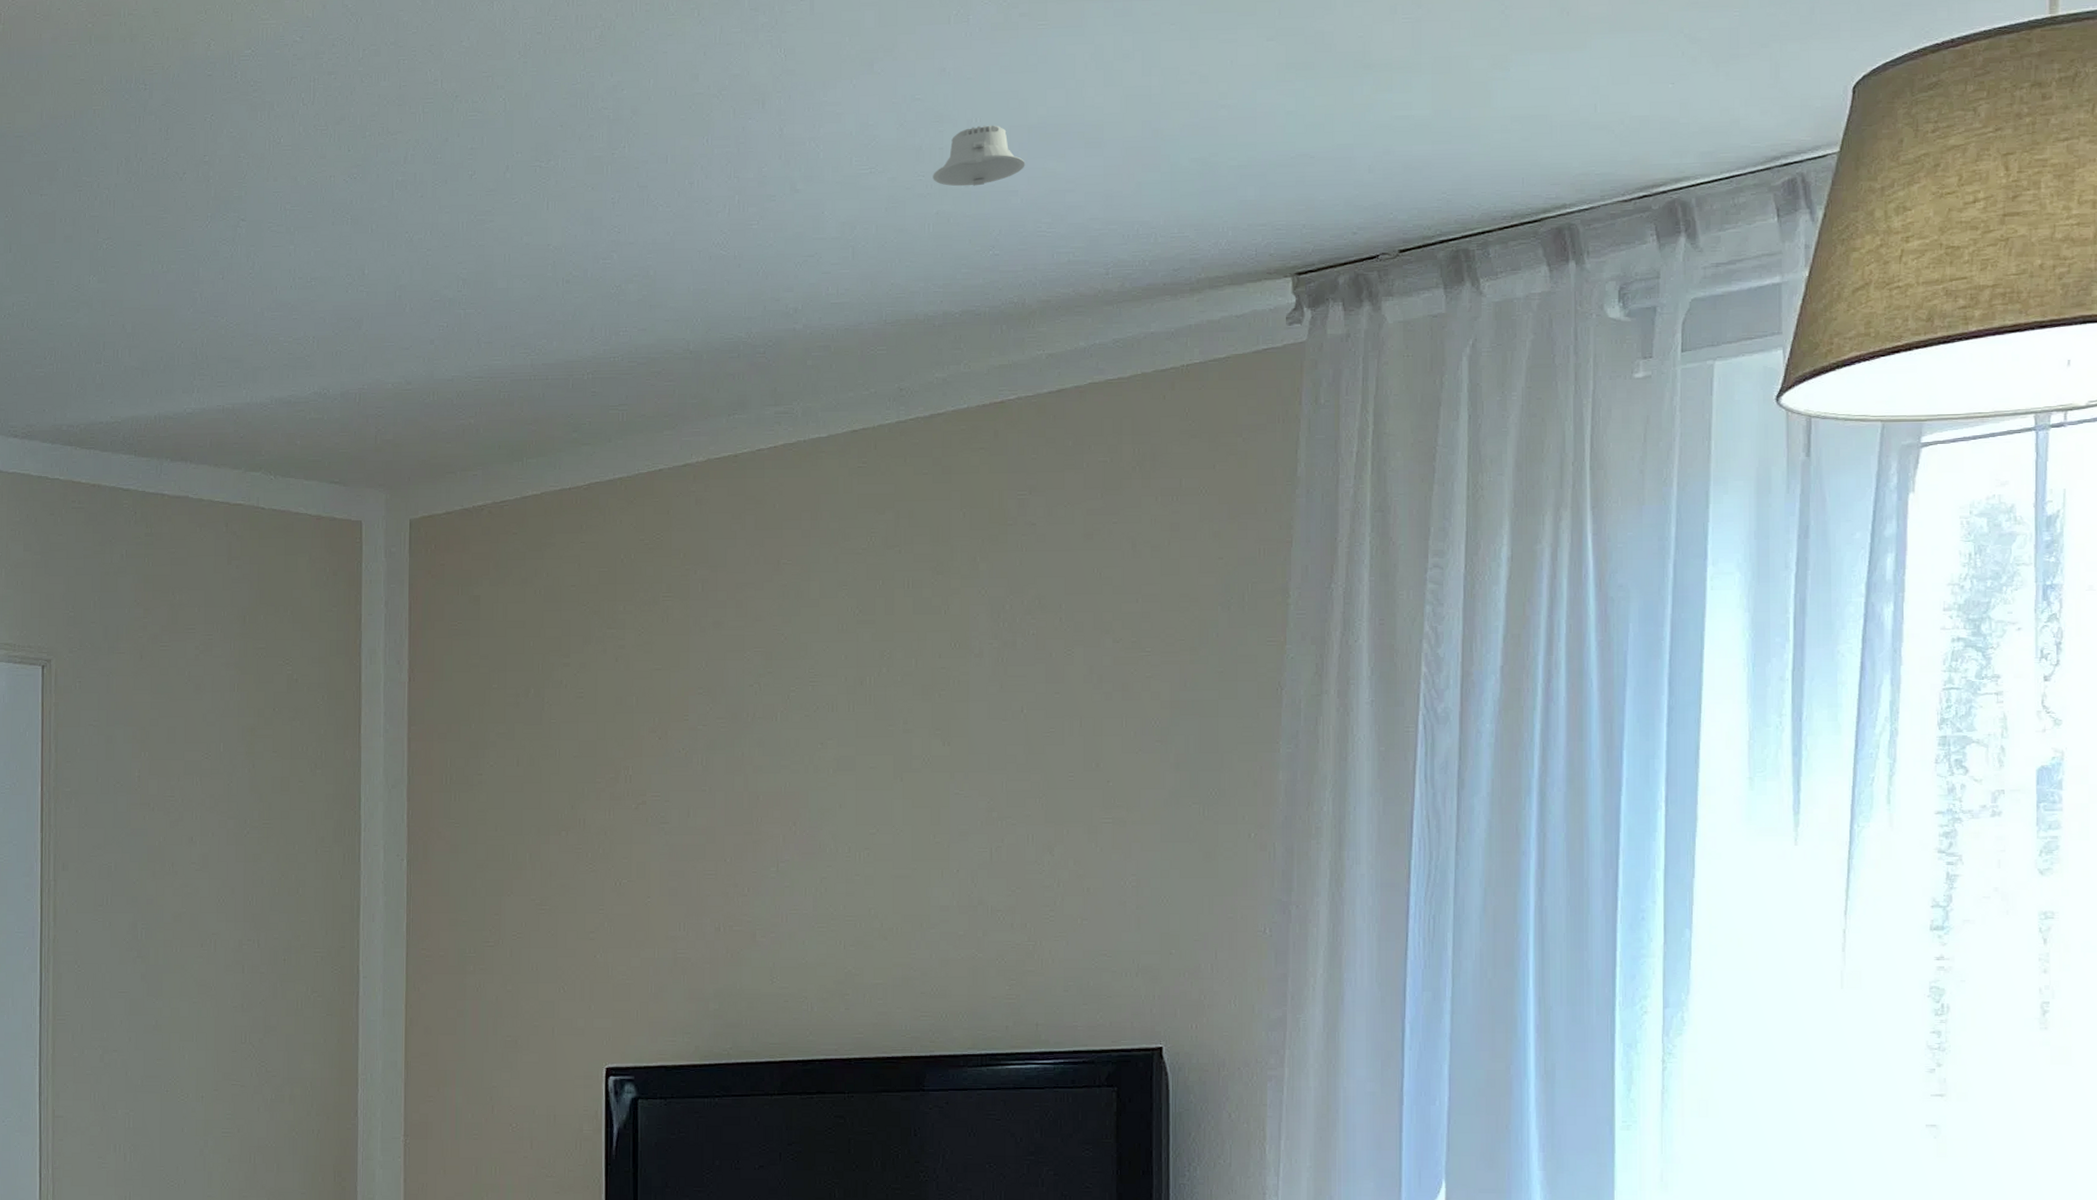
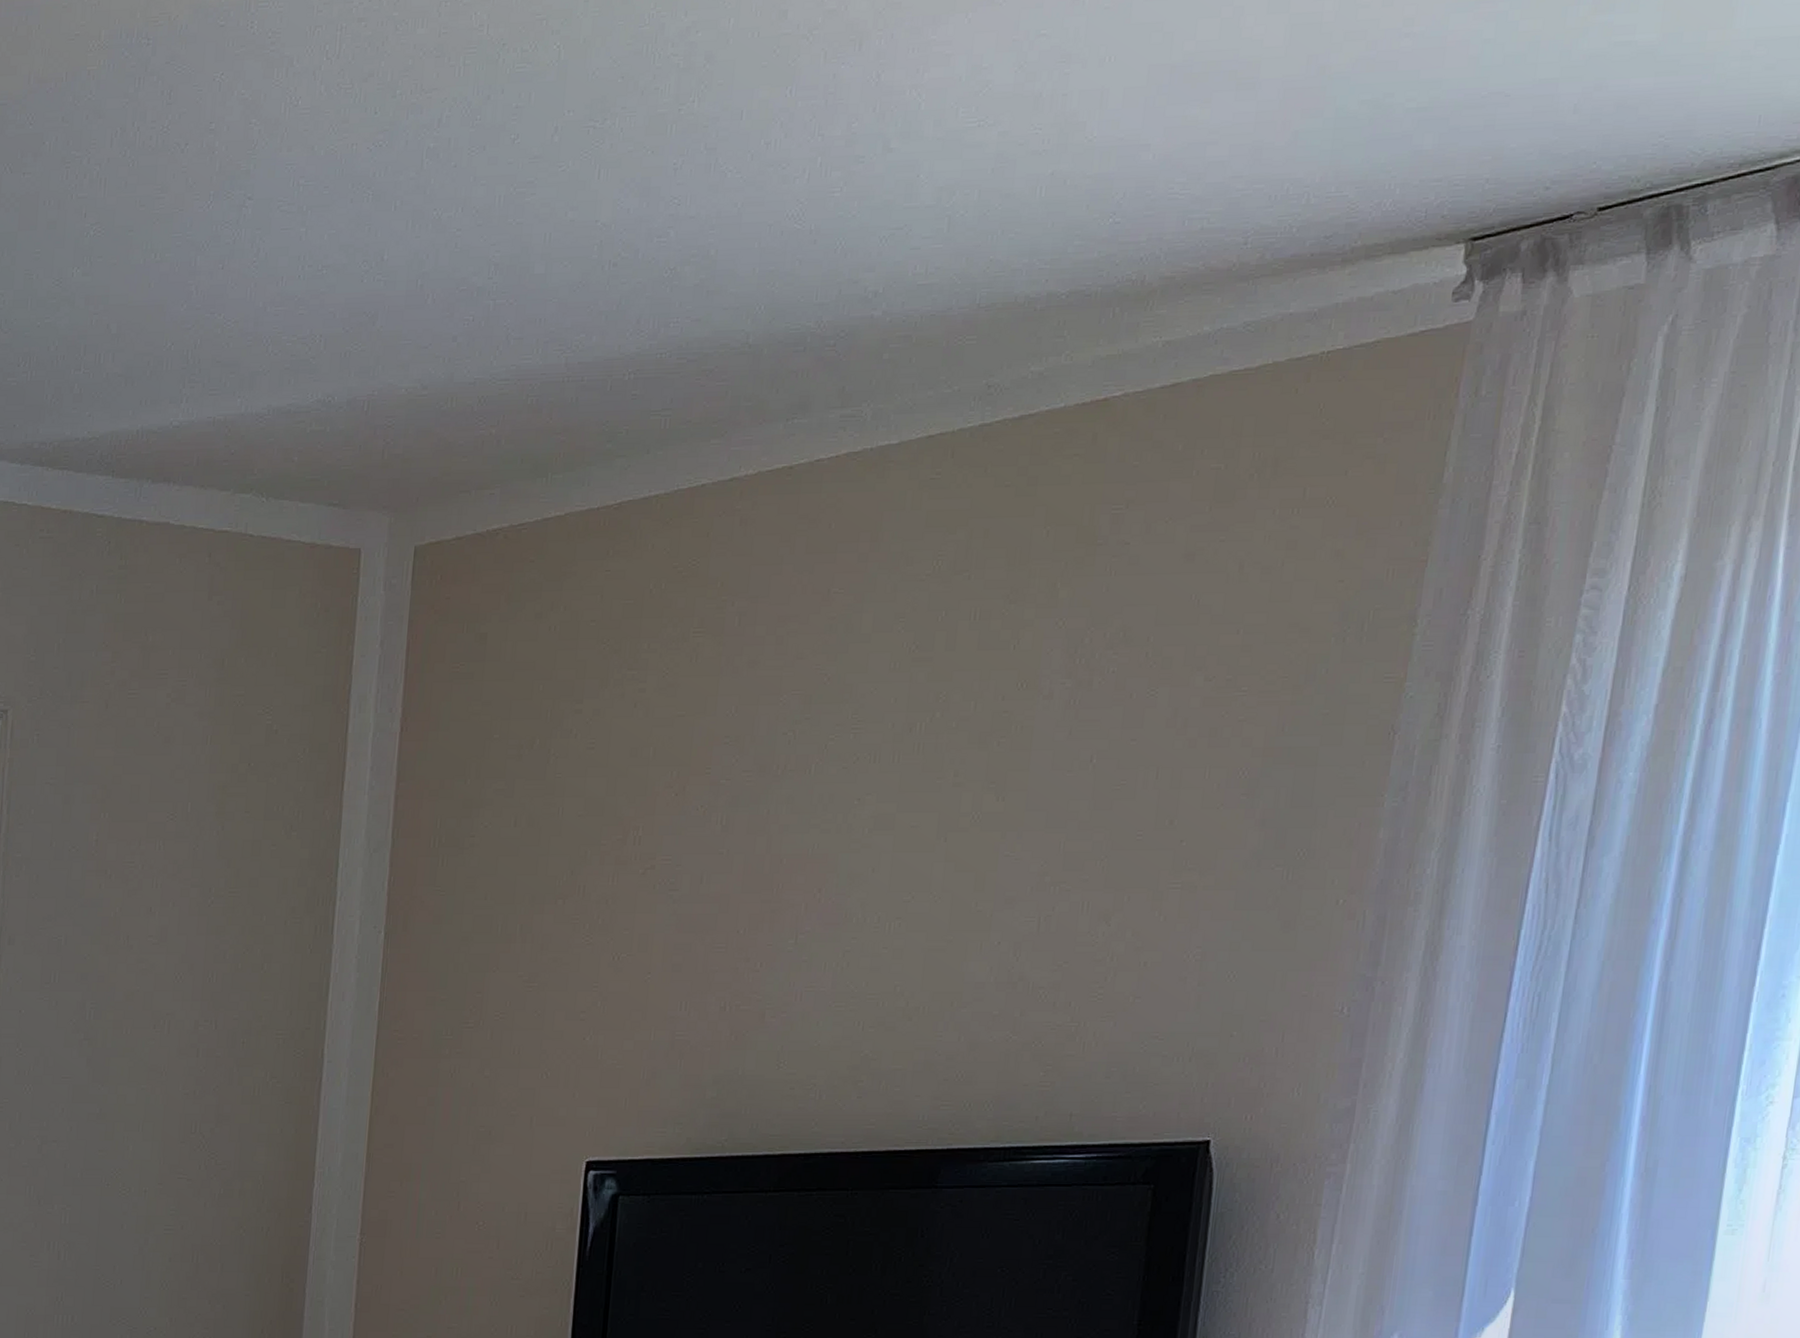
recessed light: present [933,125,1025,187] -> none [1051,64,1163,141]

